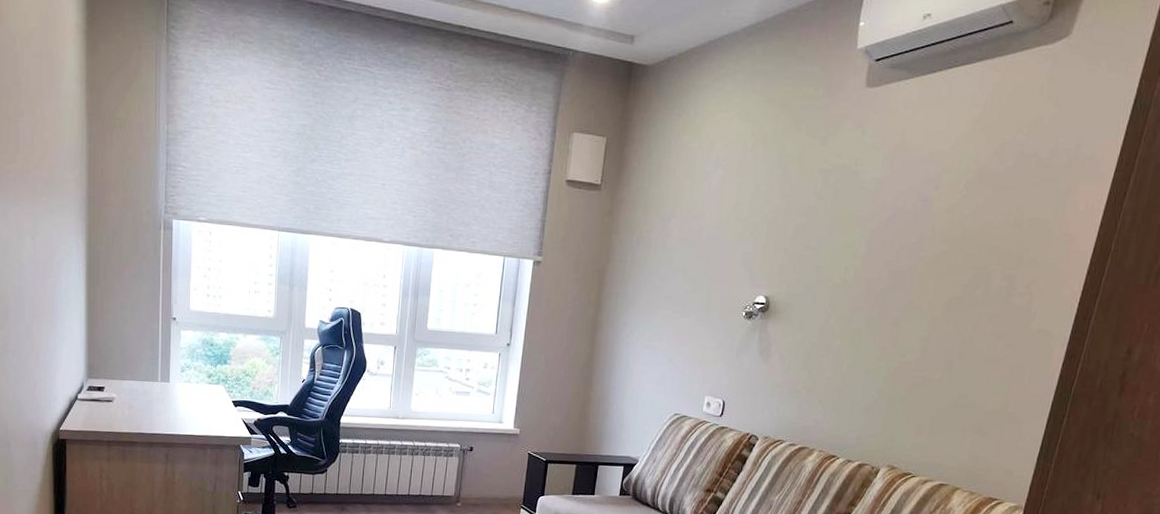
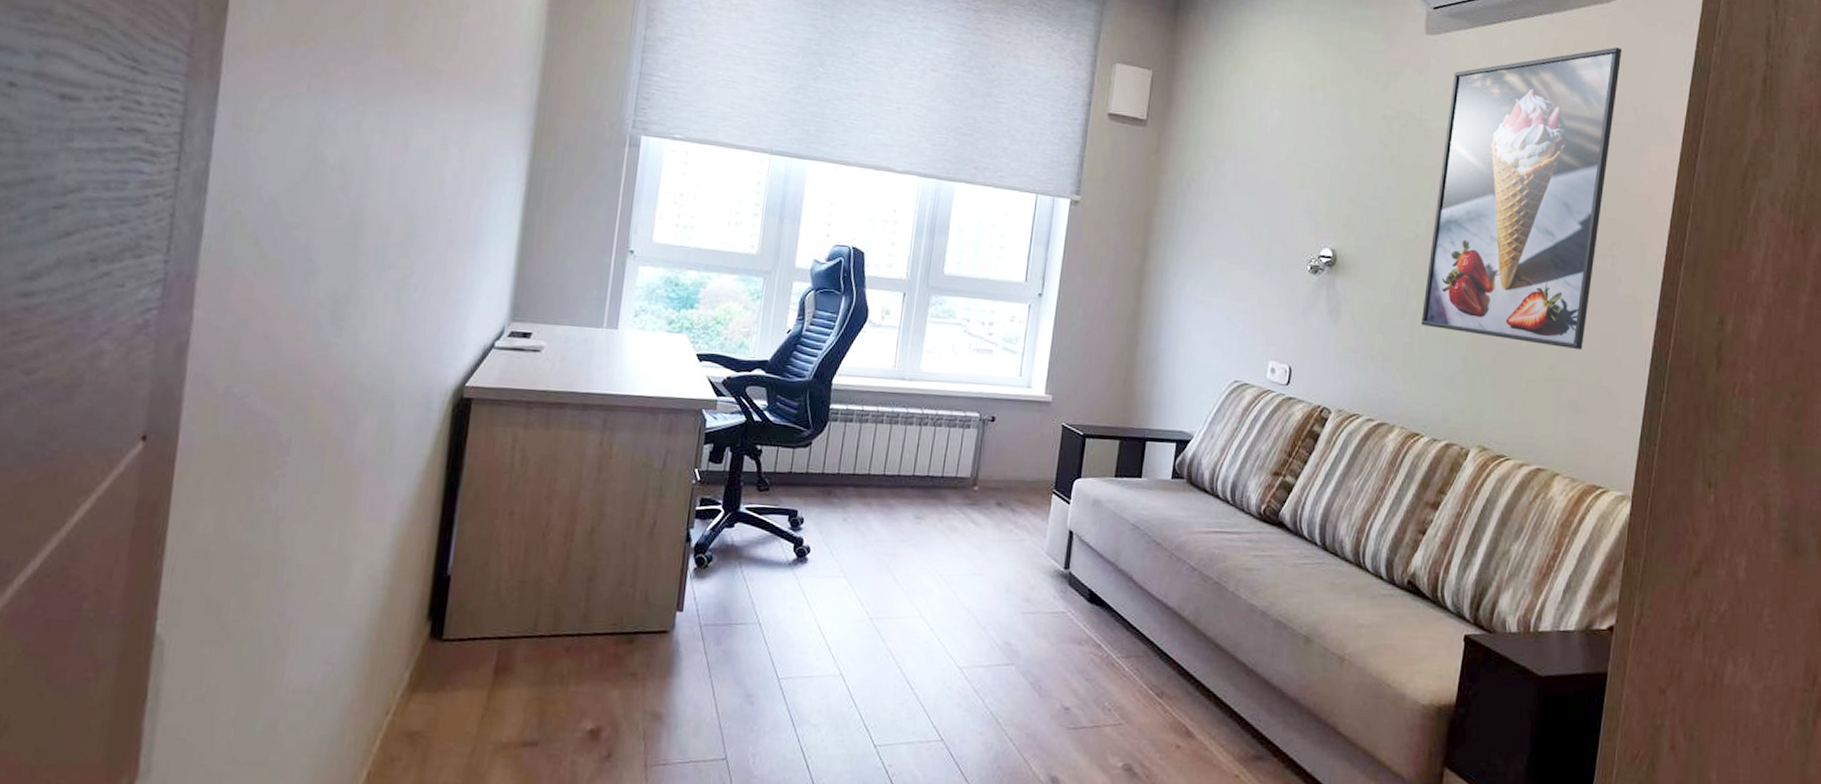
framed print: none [844,89,1062,381] -> present [1421,47,1622,351]

